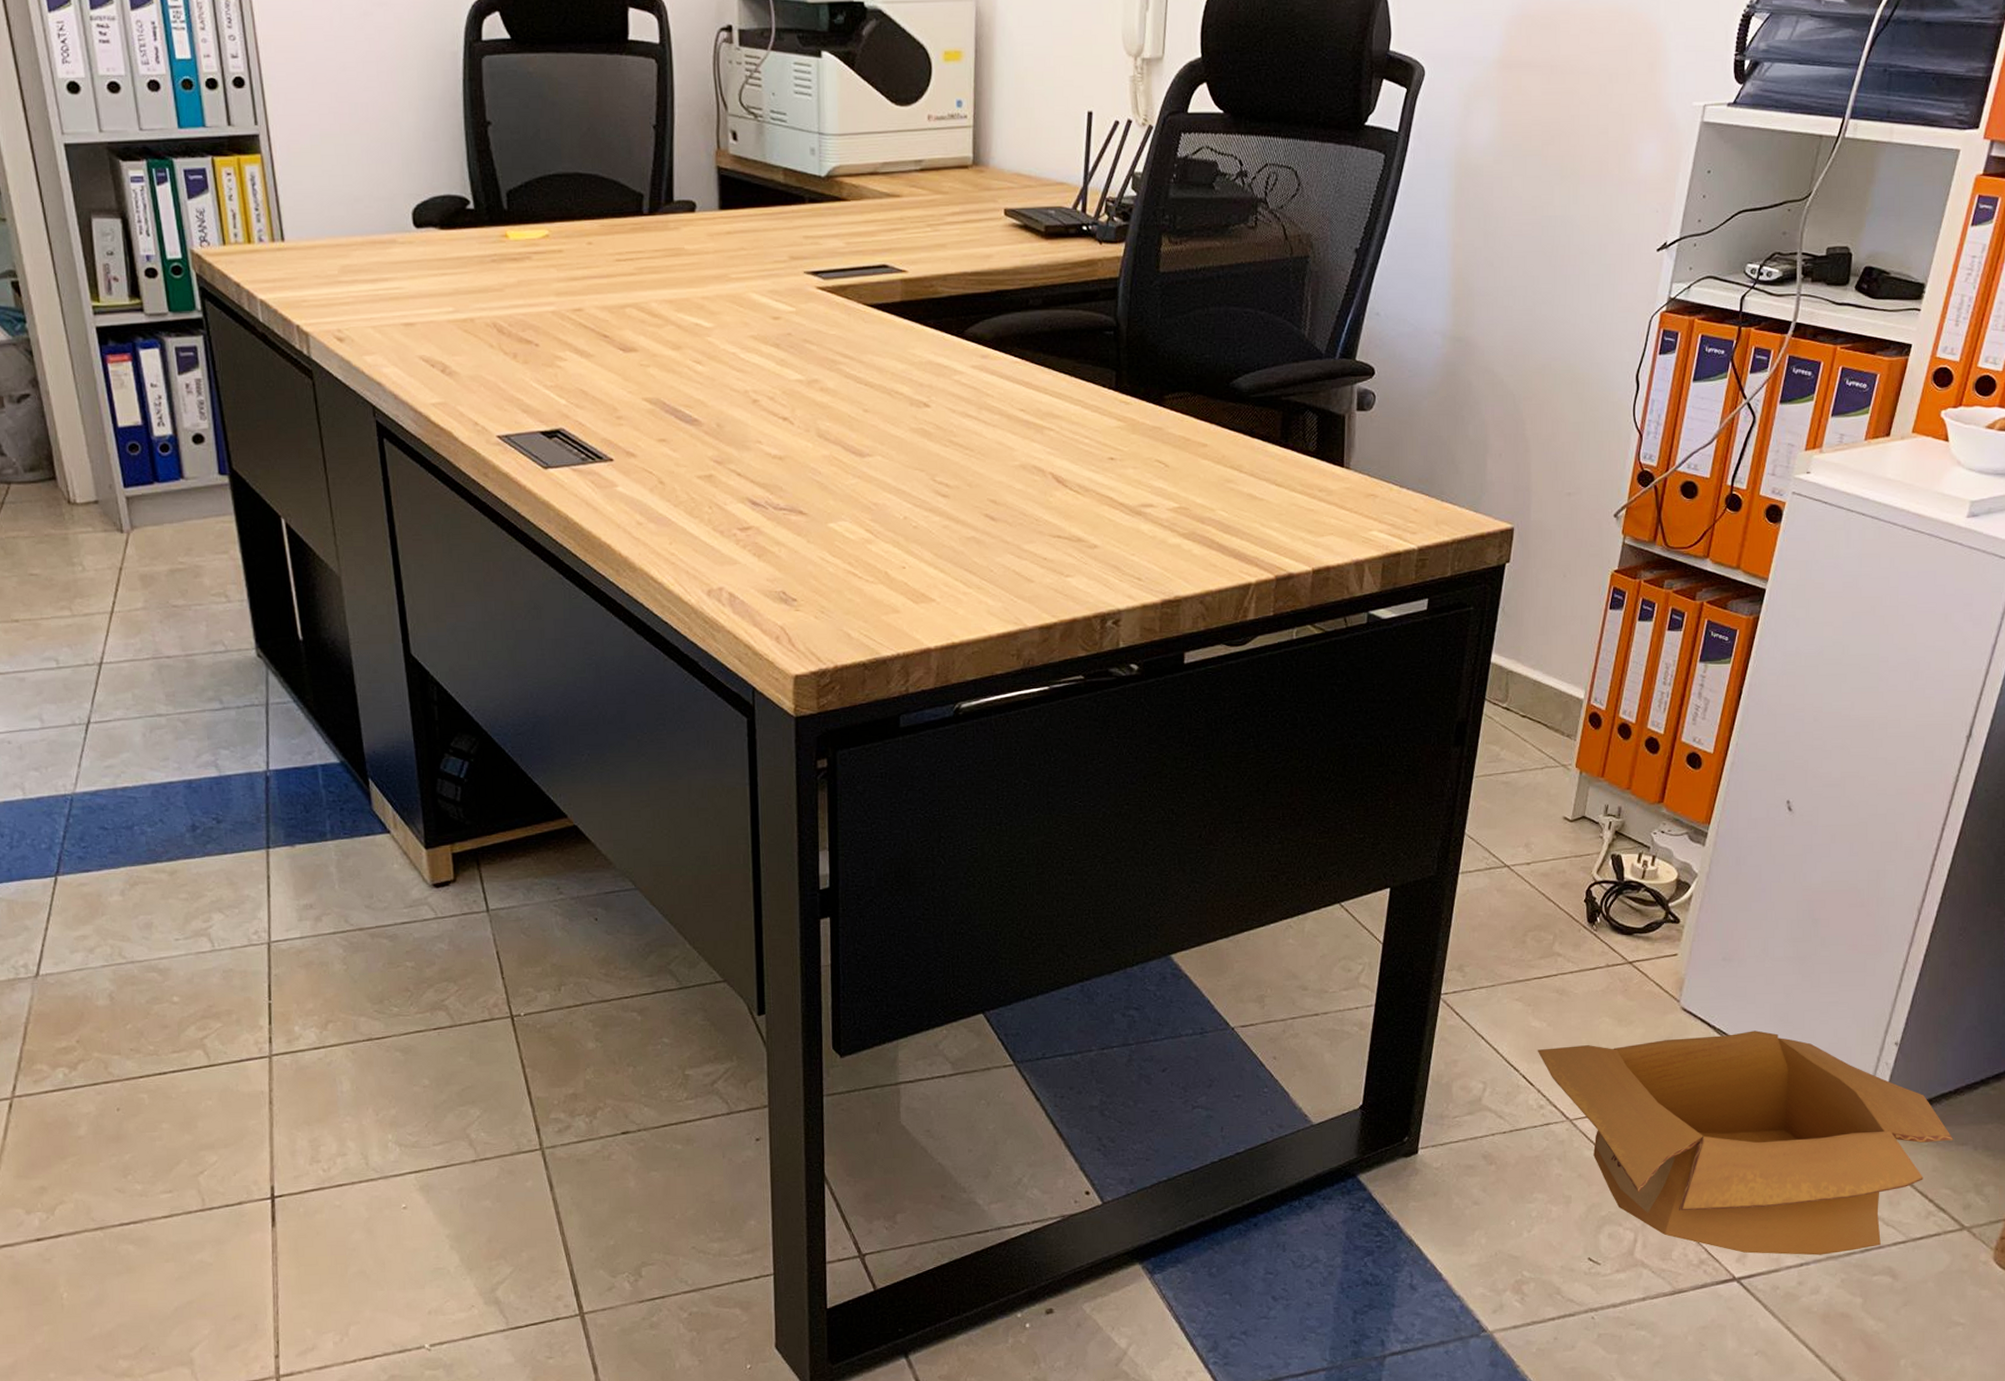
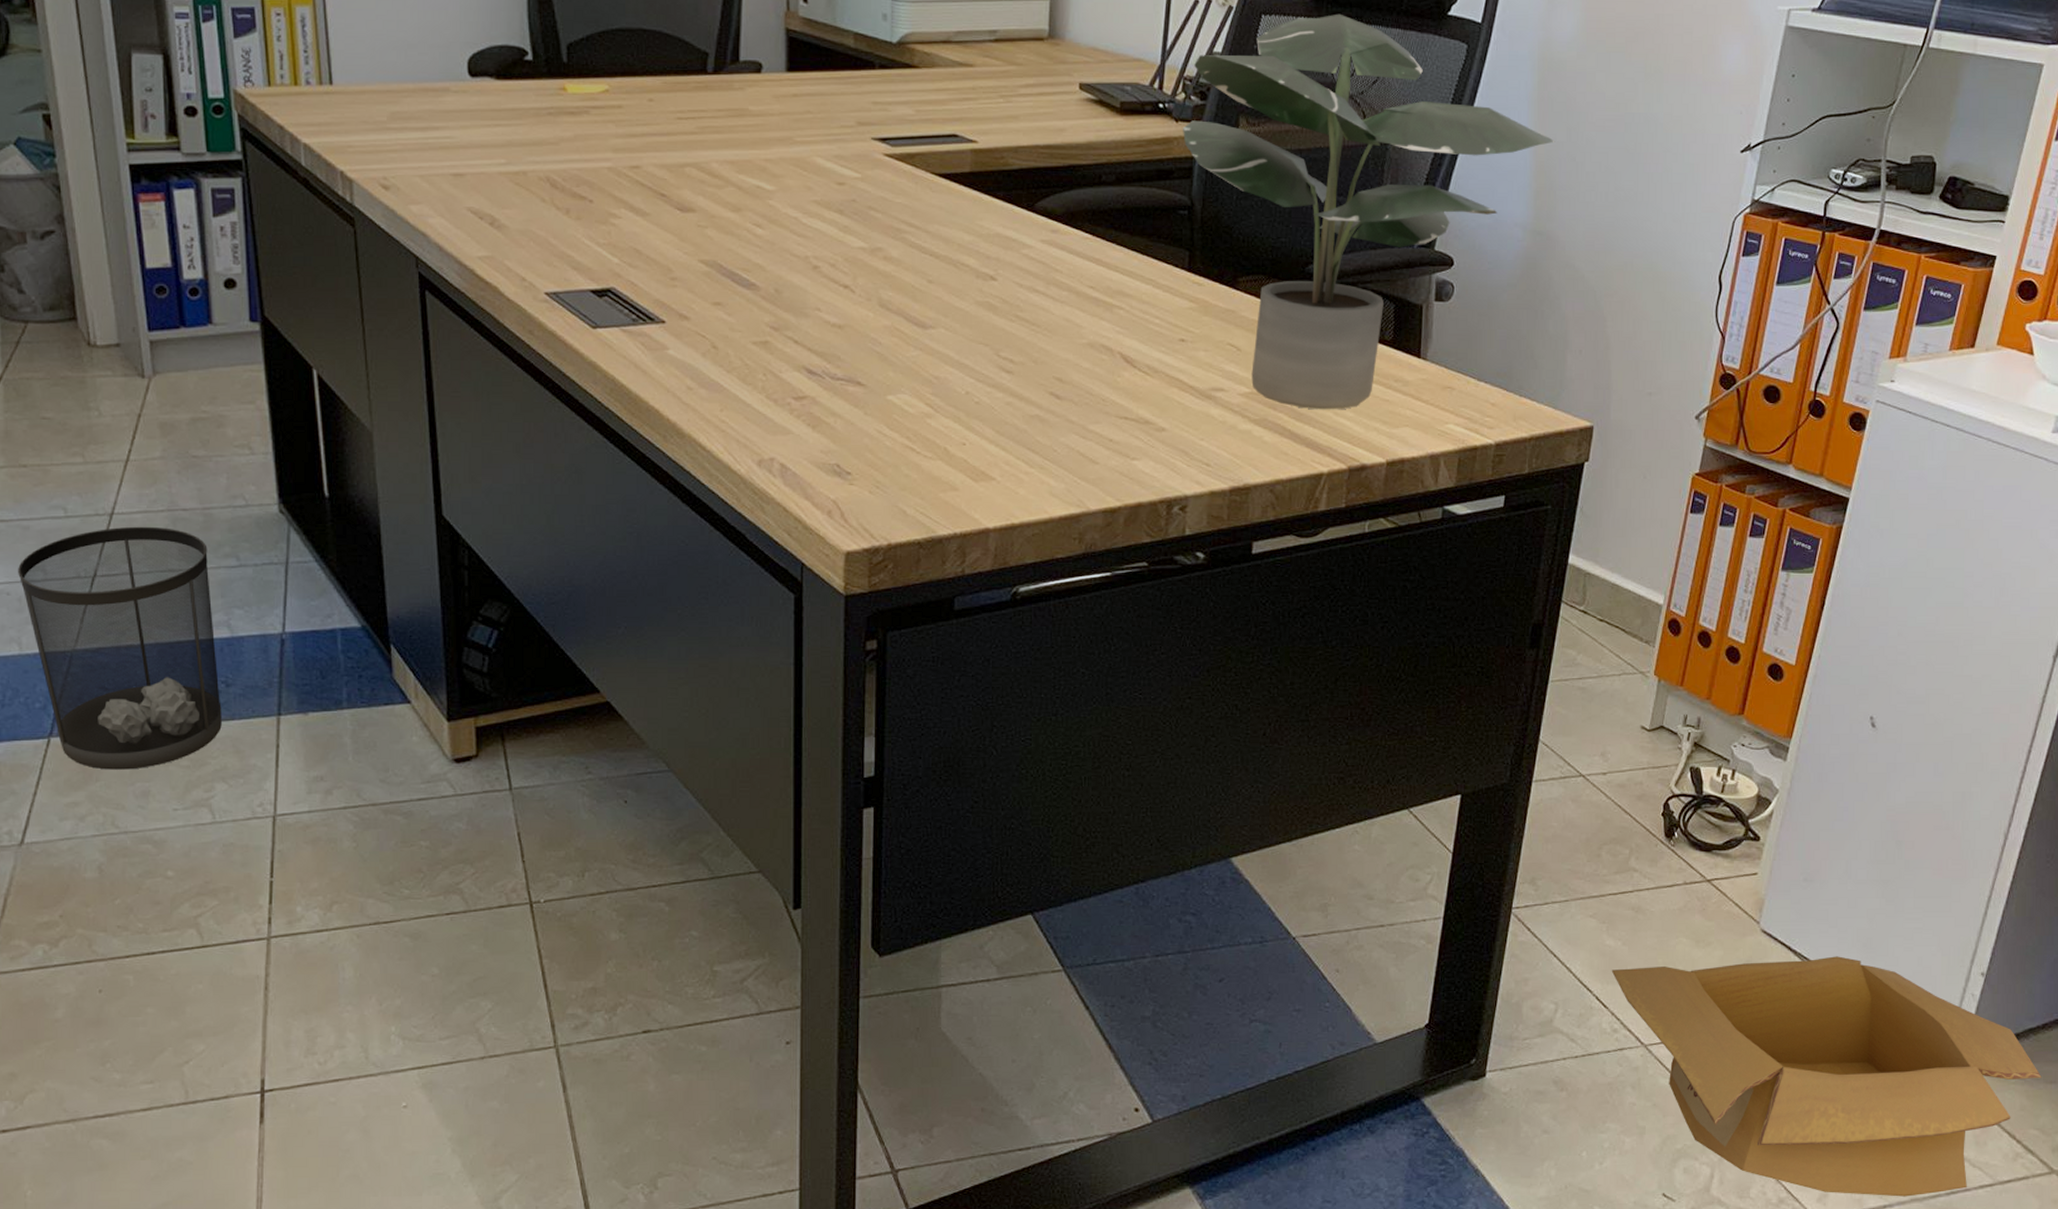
waste bin: none [17,674,215,905] -> present [18,526,222,770]
potted plant: none [1107,128,1473,522] -> present [1183,14,1555,410]

